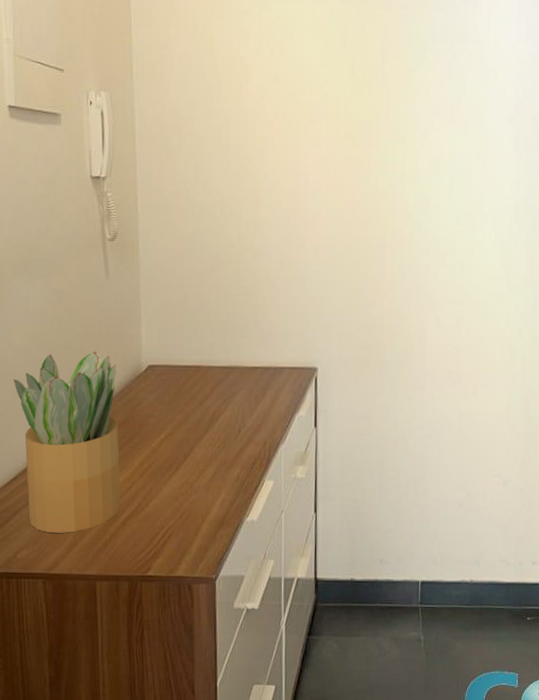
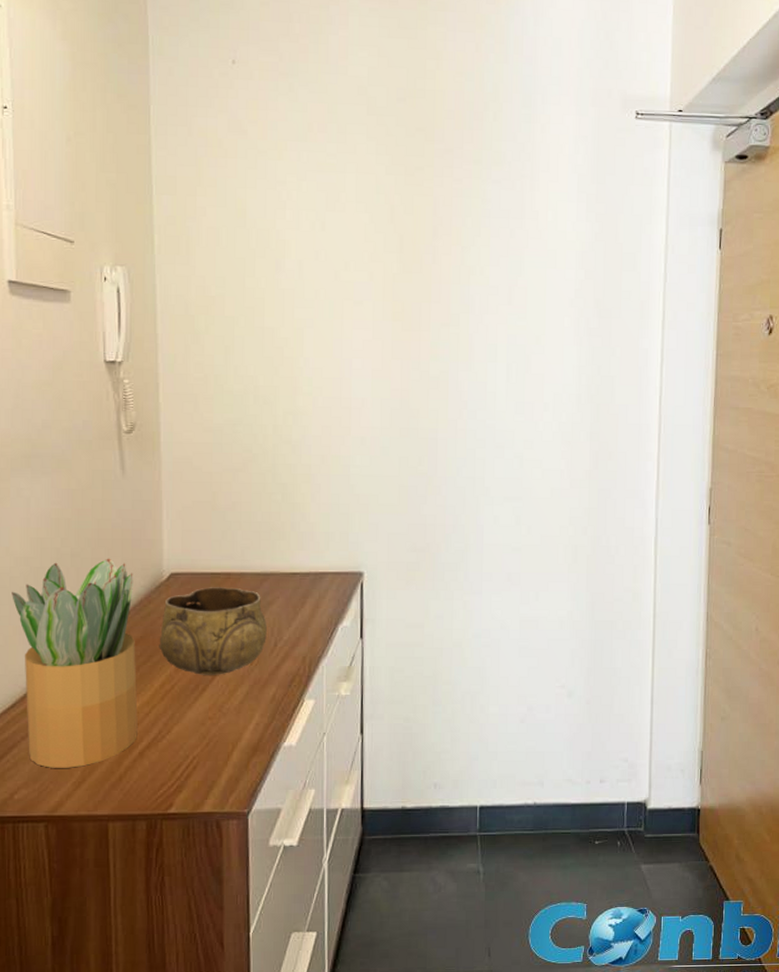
decorative bowl: none [138,378,232,456] -> present [159,587,267,675]

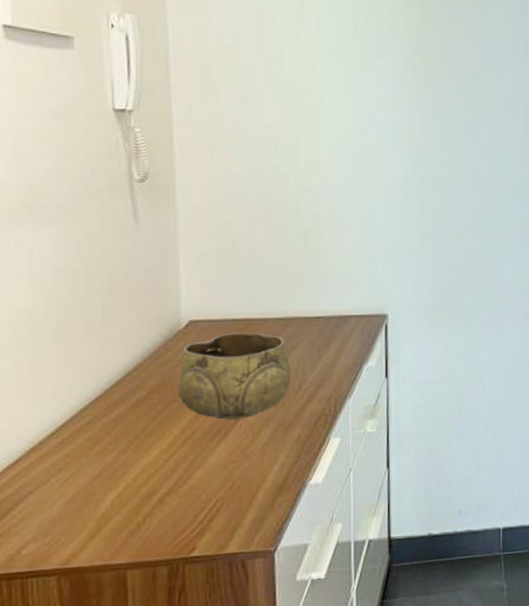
potted plant: present [12,558,138,768] -> none [14,307,156,521]

